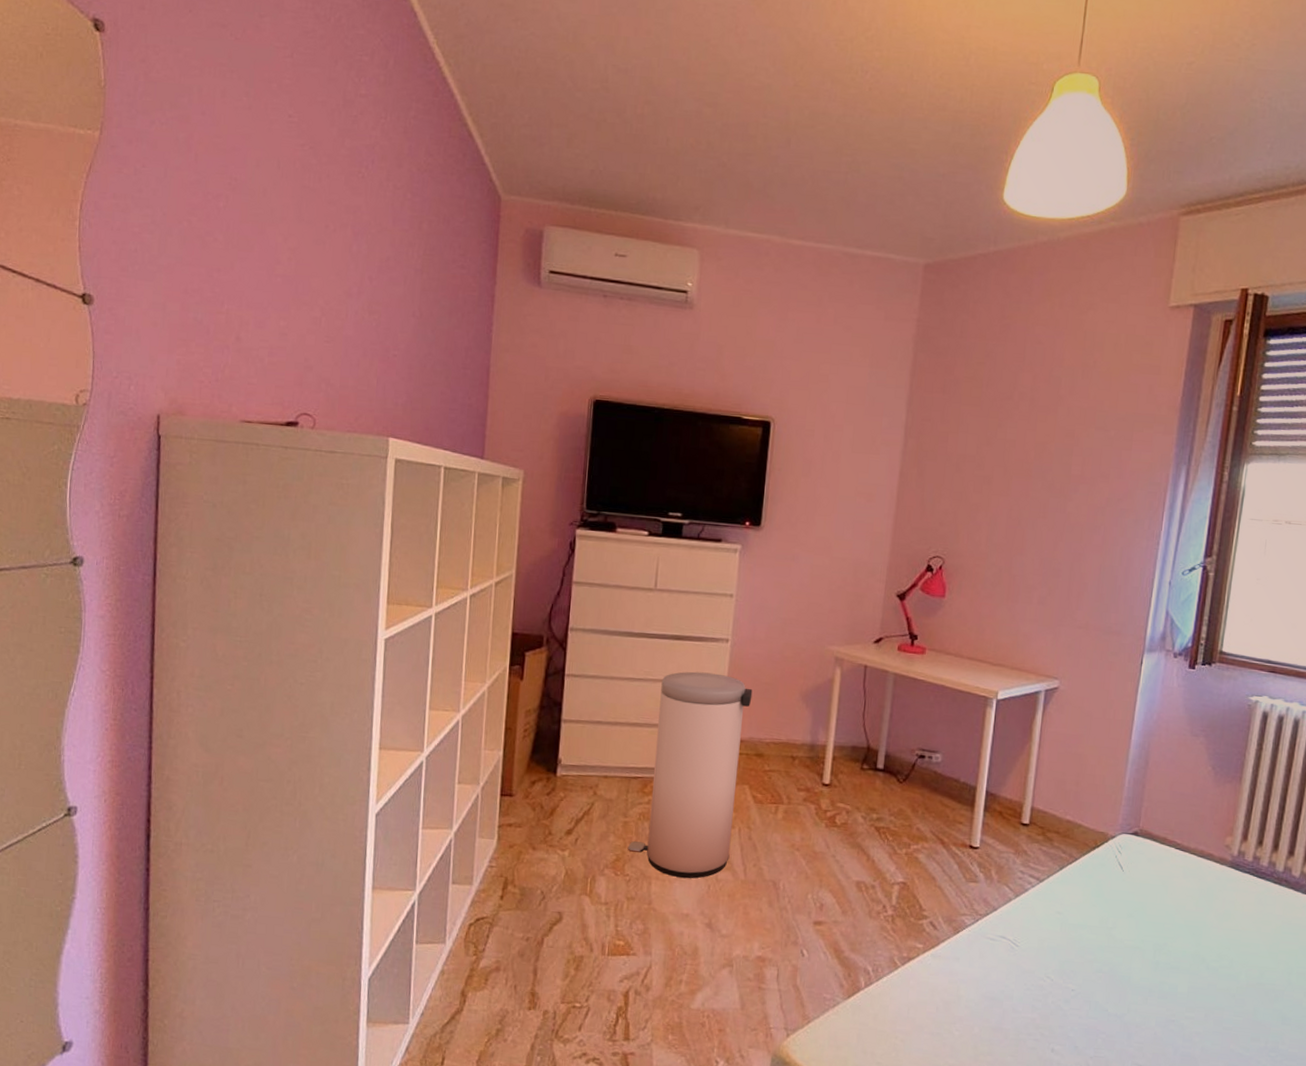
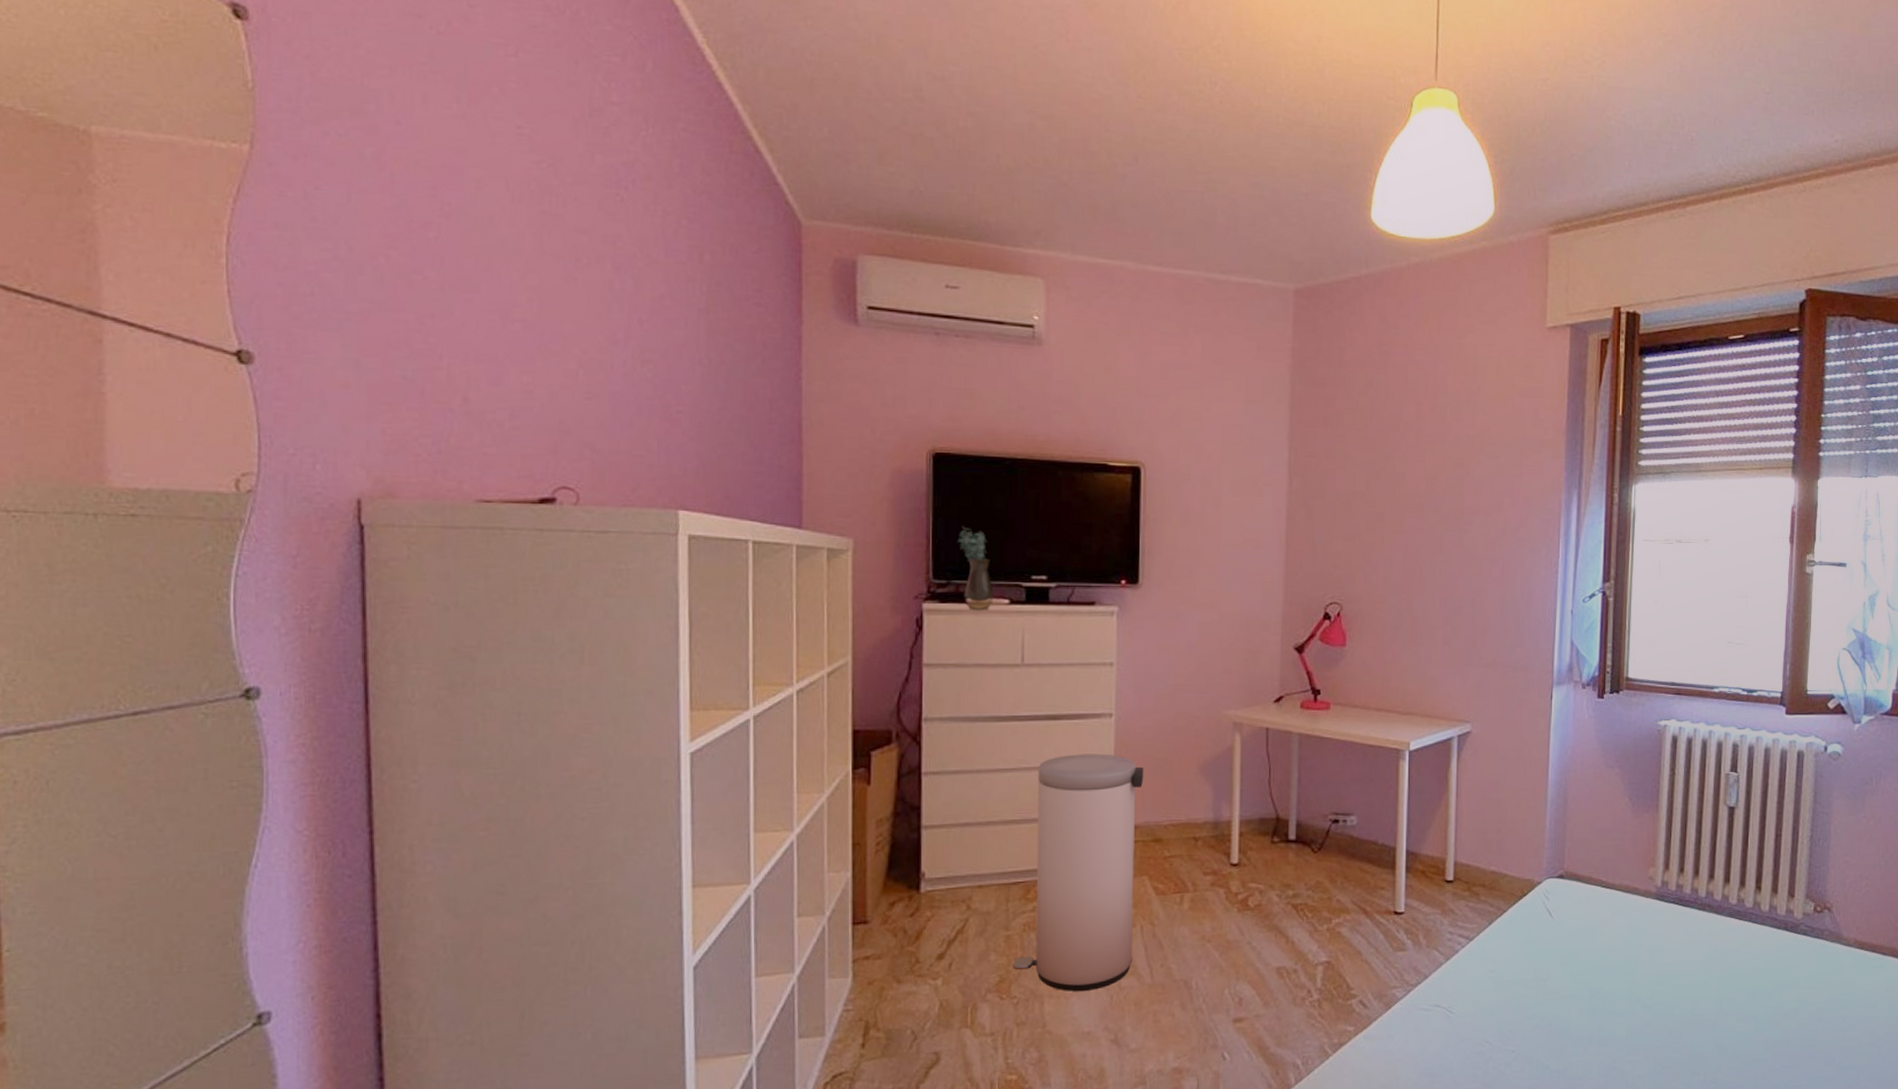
vase: none [608,465,637,540] -> present [957,526,995,610]

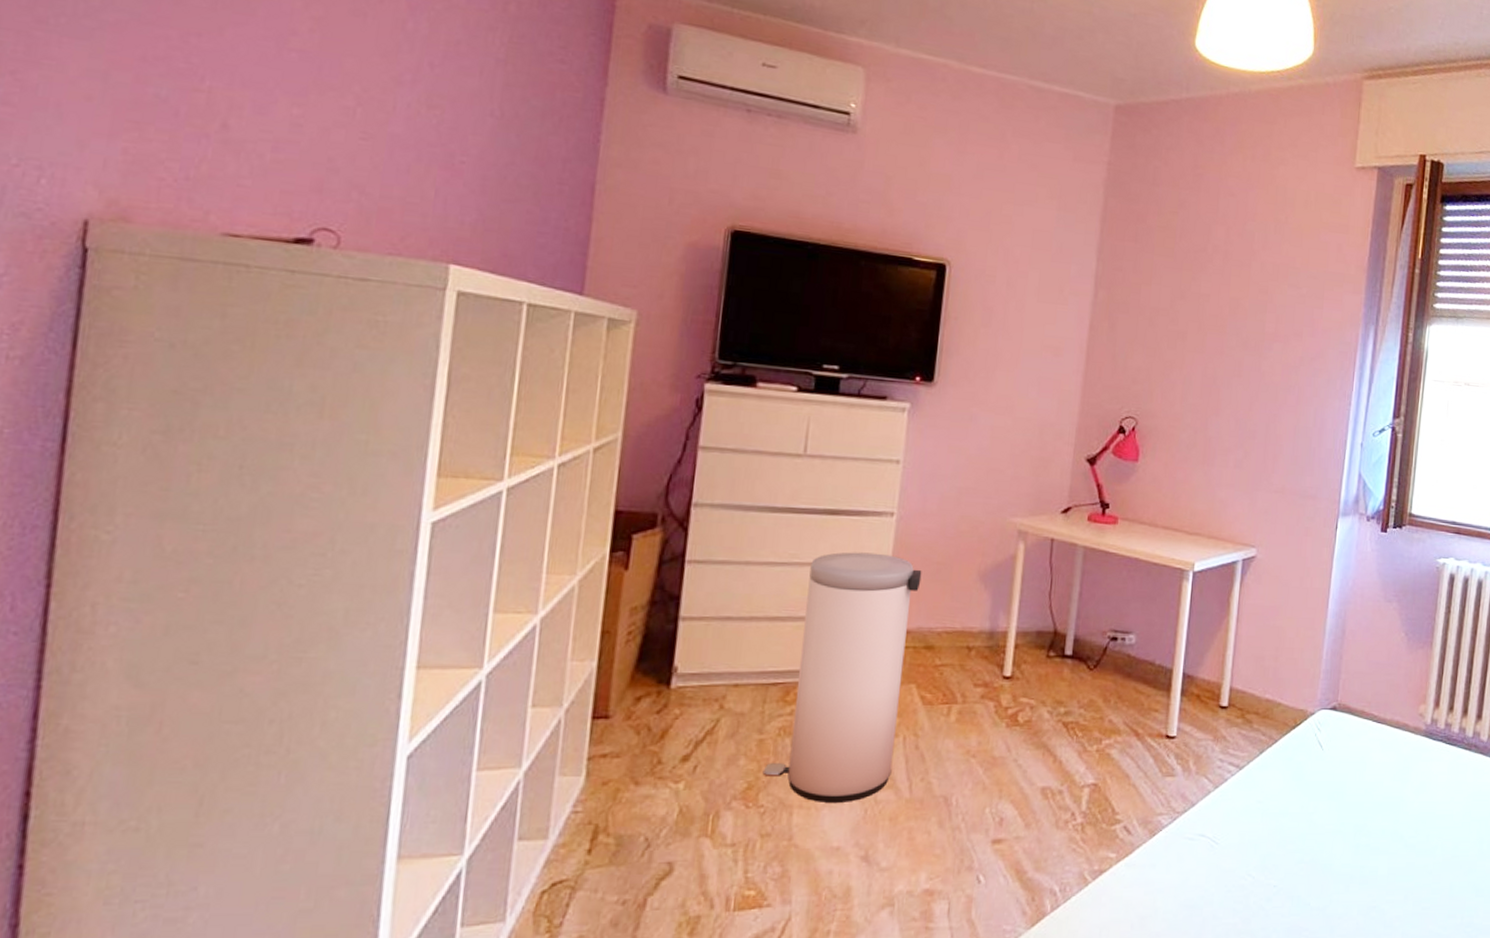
vase: present [957,526,995,610] -> none [748,308,783,396]

